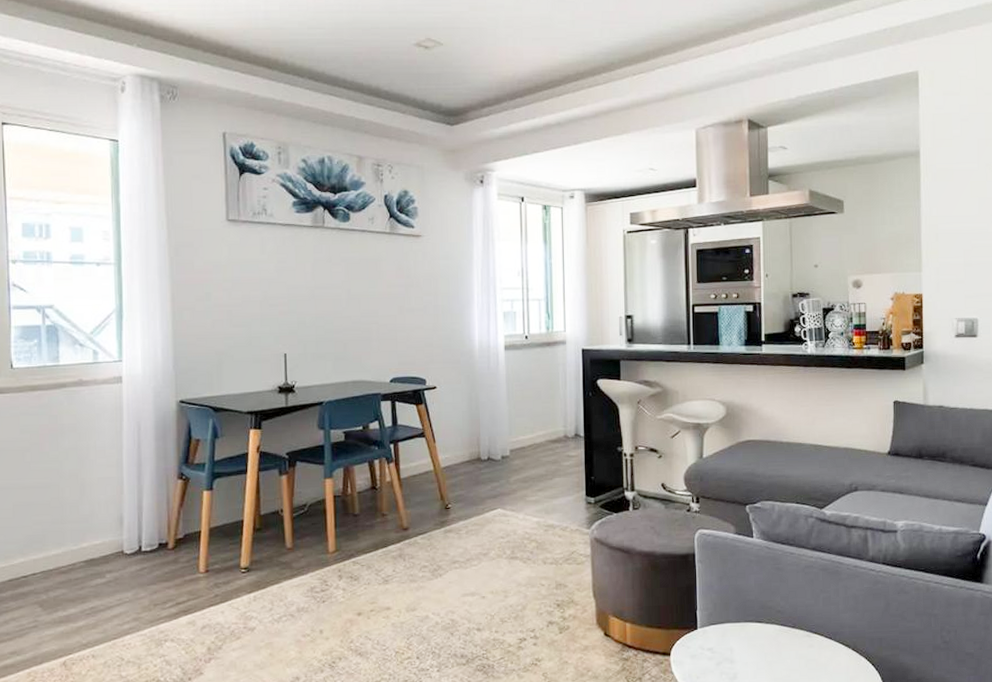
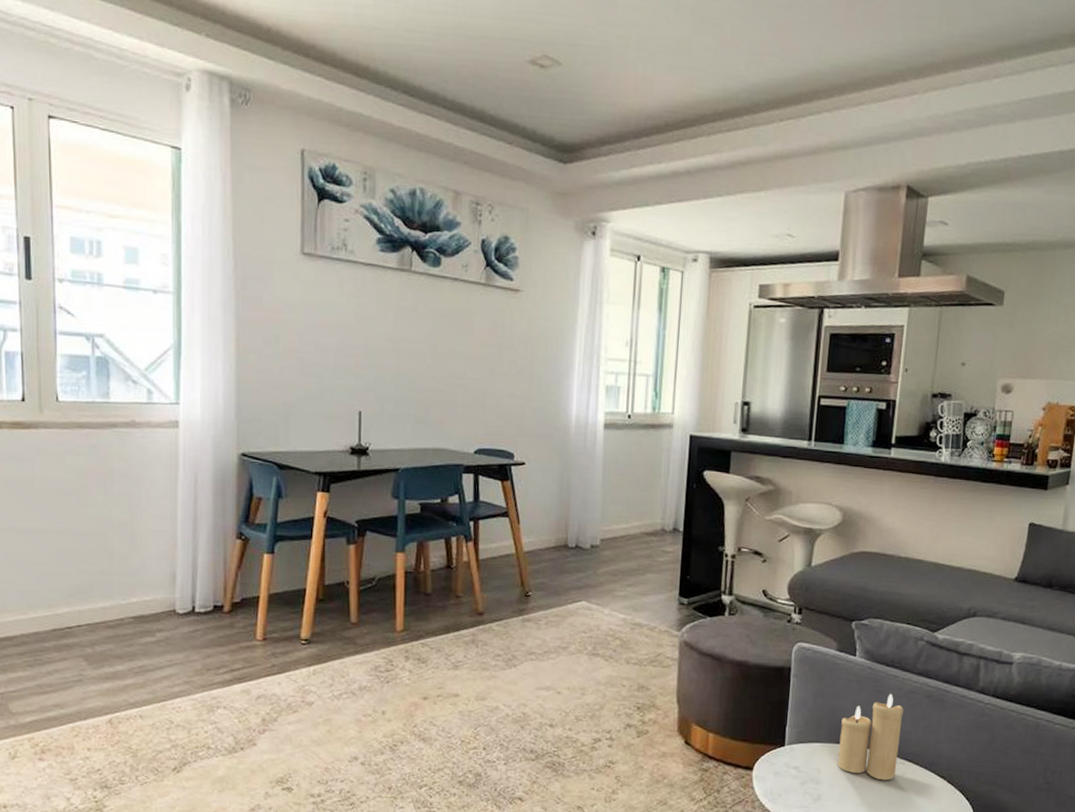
candle: none [747,570,804,654] -> present [837,694,904,781]

